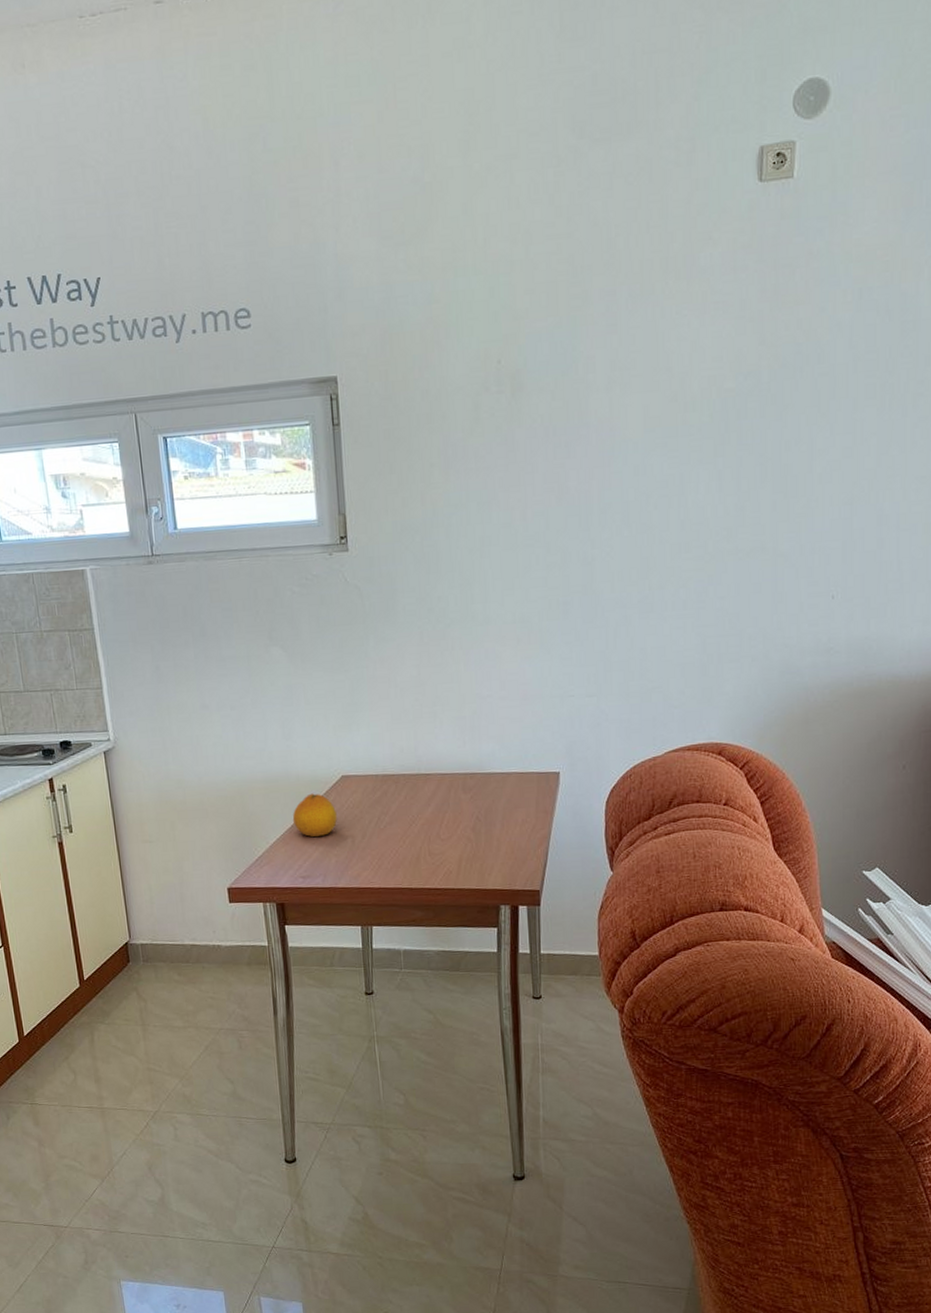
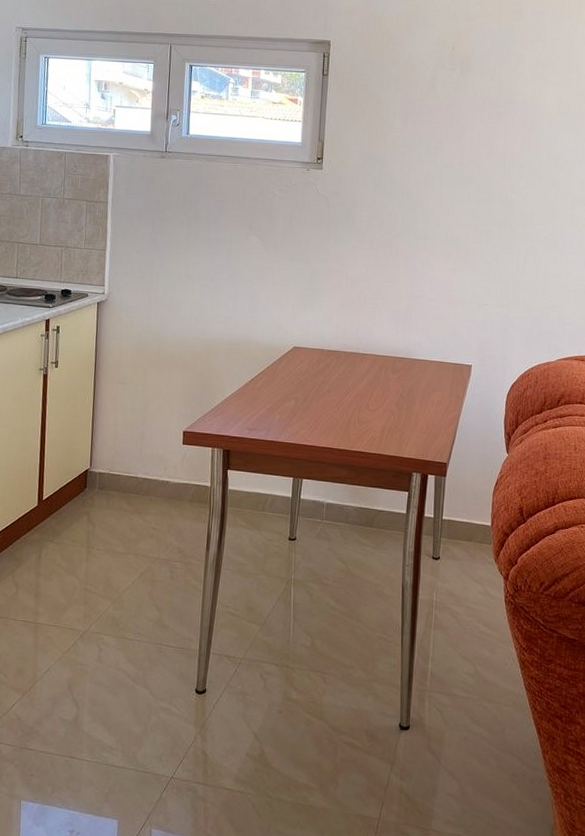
fruit: present [292,793,337,837] -> none [247,358,285,396]

